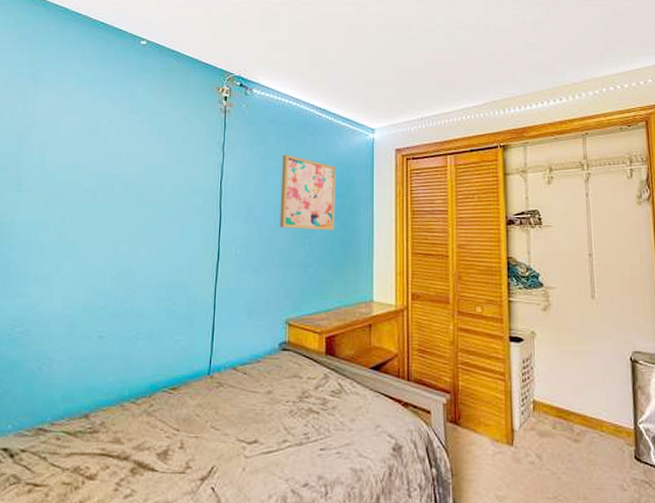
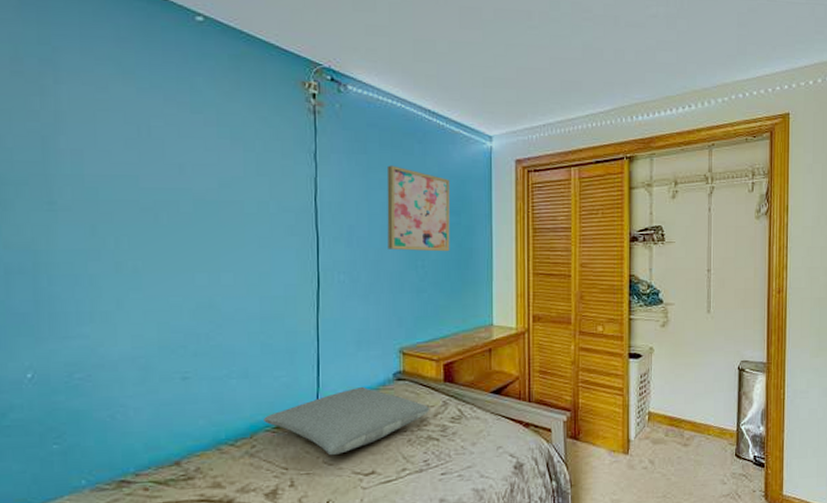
pillow: none [162,354,312,421] -> present [264,386,430,456]

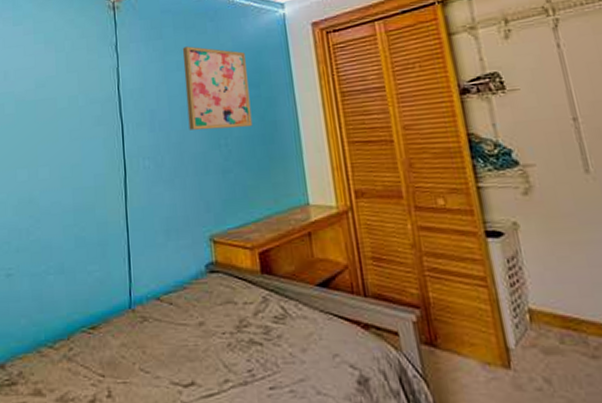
pillow: present [264,386,430,456] -> none [80,280,249,362]

